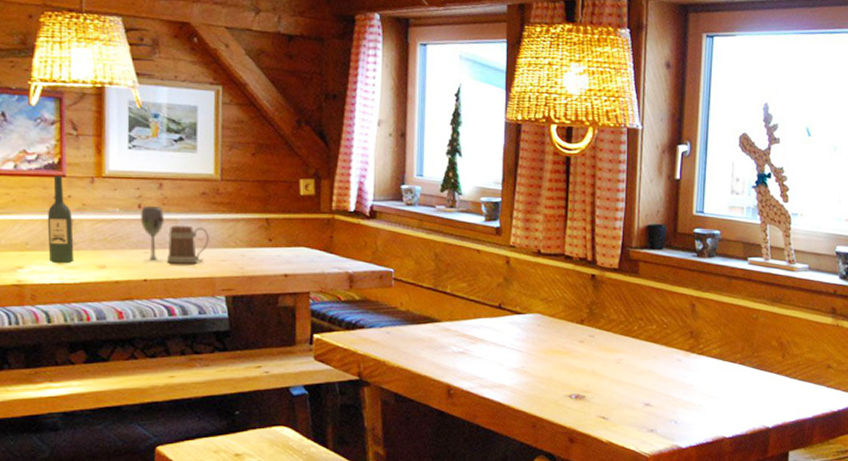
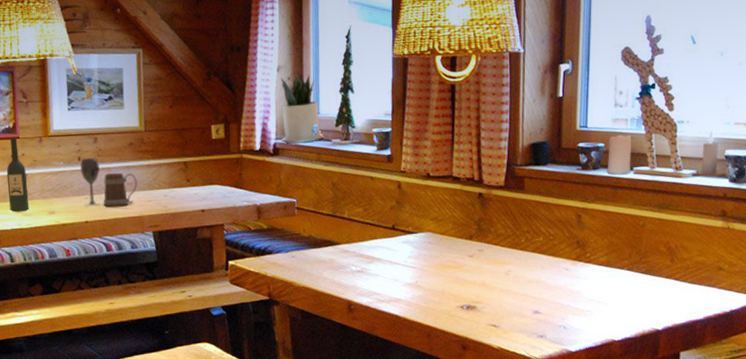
planter: none [379,132,427,207] -> present [280,75,324,144]
candle: none [722,223,746,265] -> present [607,134,631,176]
candle: none [804,225,837,272] -> present [692,130,726,176]

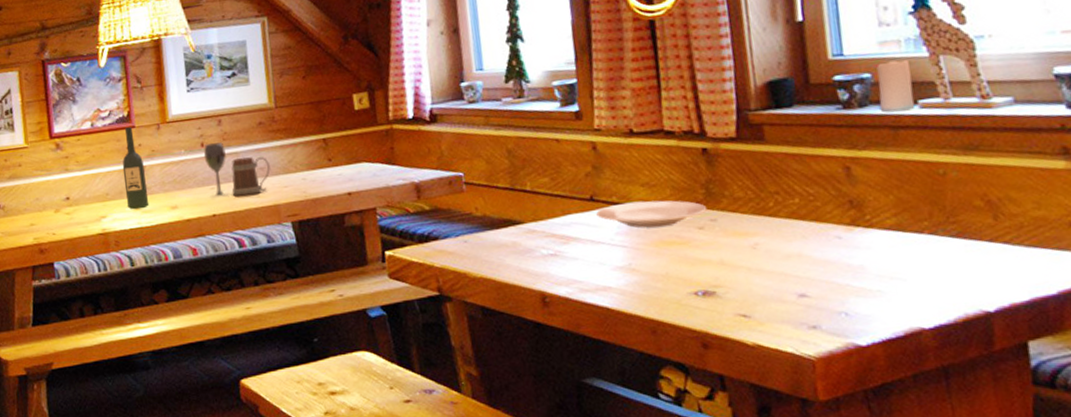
planter: present [280,75,324,144] -> none [431,27,491,108]
plate: none [396,232,477,254] -> present [596,200,707,228]
candle: present [692,130,726,176] -> none [1007,43,1061,105]

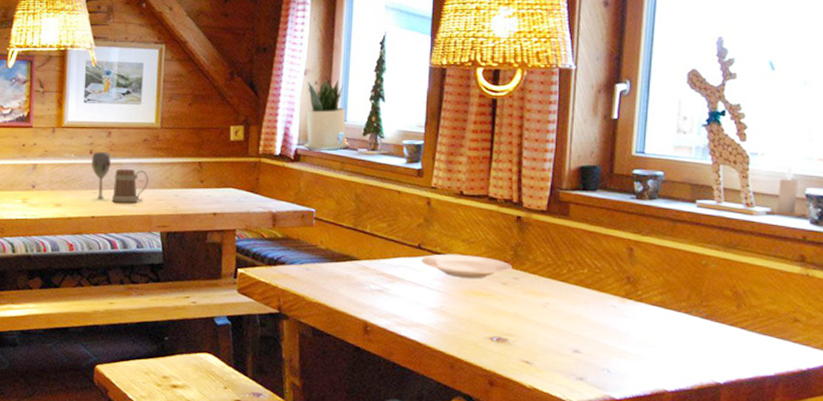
wine bottle: present [122,127,149,210] -> none [16,127,37,202]
planter: none [431,27,491,108] -> present [303,80,349,151]
candle: present [876,59,916,113] -> none [665,164,695,208]
candle: none [1007,43,1061,105] -> present [765,165,807,216]

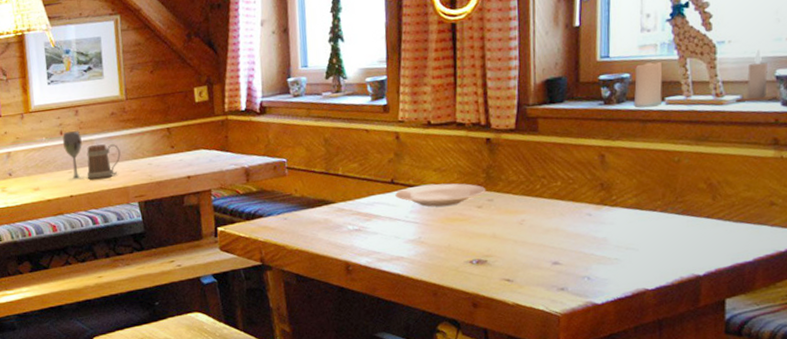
planter: present [303,80,349,151] -> none [264,27,313,101]
candle: none [665,164,695,208] -> present [633,61,663,109]

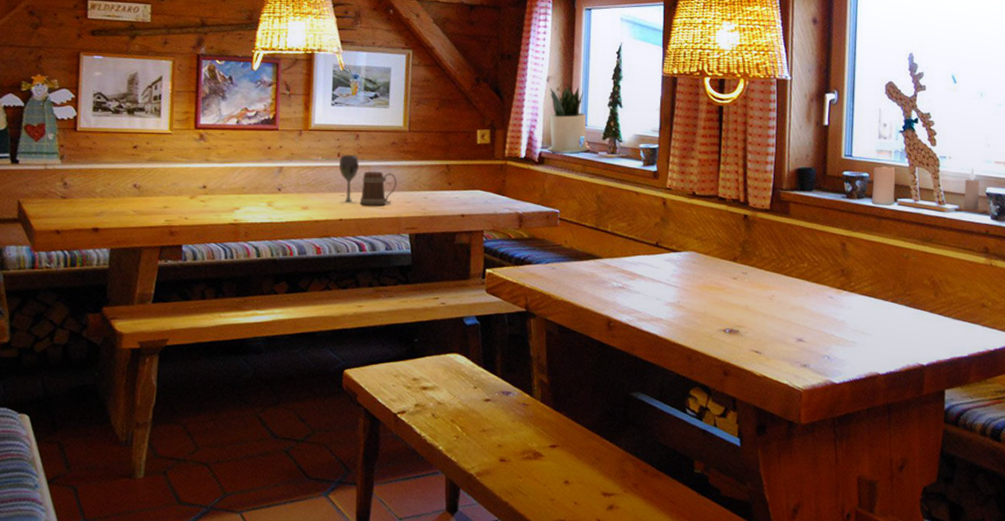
planter: none [264,27,313,101] -> present [547,87,590,154]
plate: present [395,183,486,207] -> none [659,251,742,274]

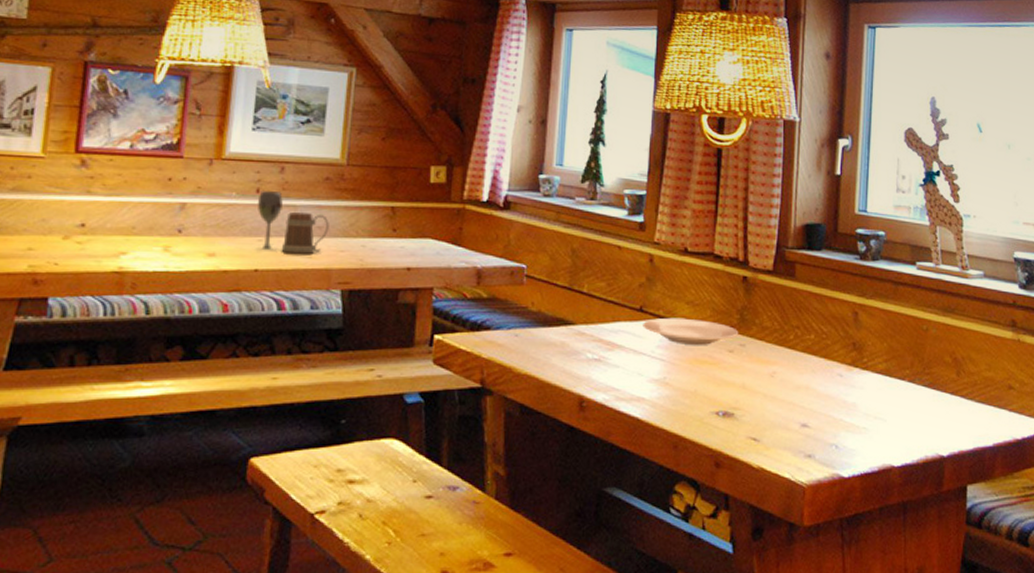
planter: present [547,87,590,154] -> none [514,119,566,199]
plate: none [659,251,742,274] -> present [643,317,739,345]
candle: present [871,166,895,206] -> none [887,224,914,270]
candle: present [954,167,988,212] -> none [979,228,1016,280]

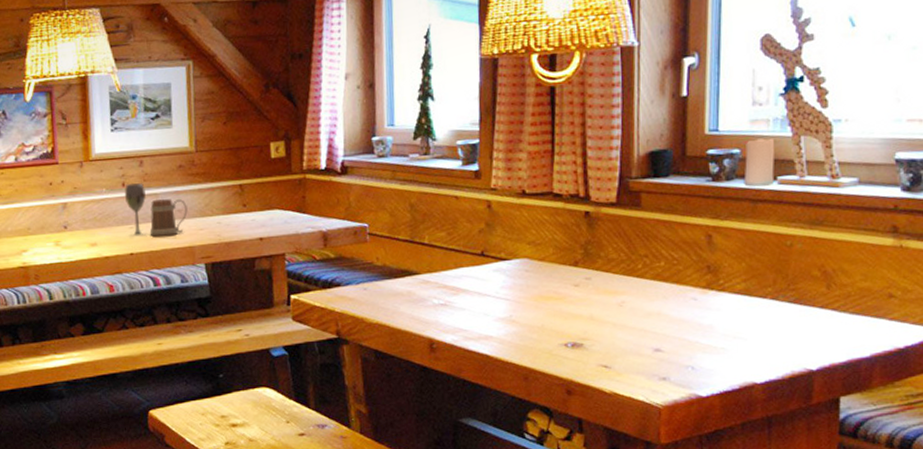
plate: present [643,317,739,345] -> none [485,258,584,283]
candle: none [887,224,914,270] -> present [744,138,775,187]

